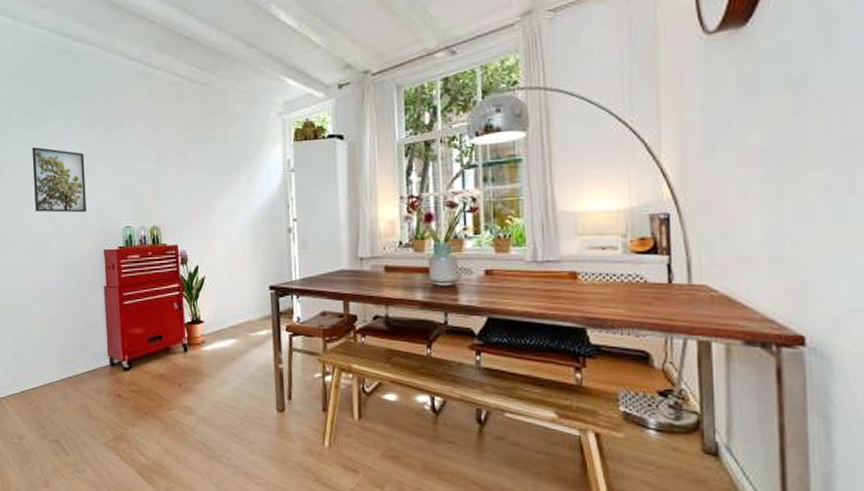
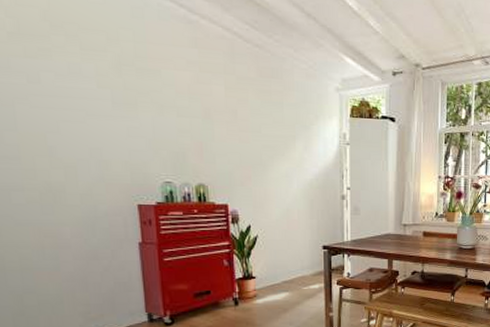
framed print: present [32,147,87,213] -> none [28,79,113,163]

